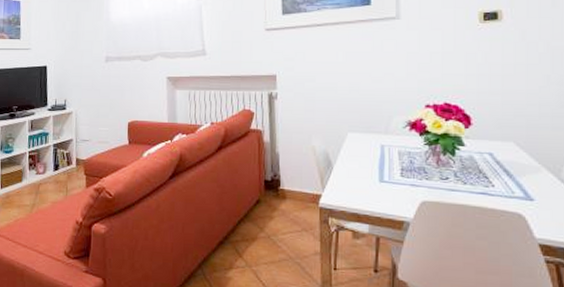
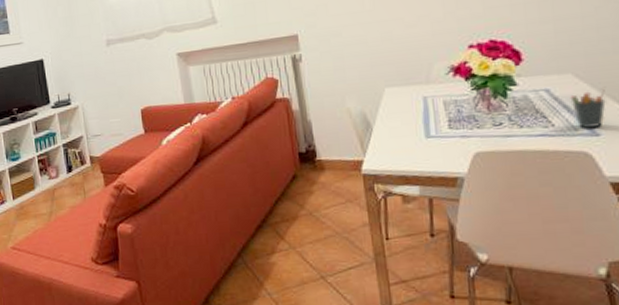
pen holder: none [510,157,541,194] -> present [570,86,606,129]

